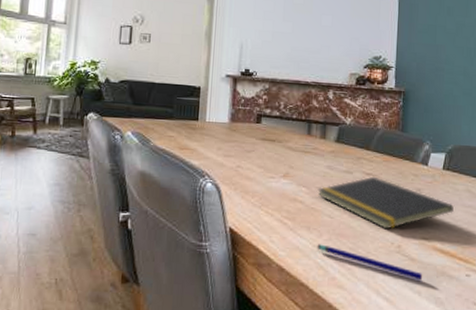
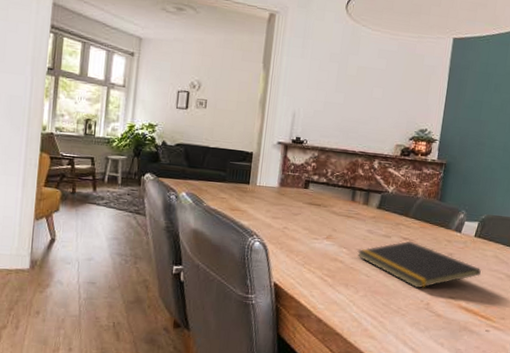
pen: present [317,244,423,281] -> none [353,299,447,334]

